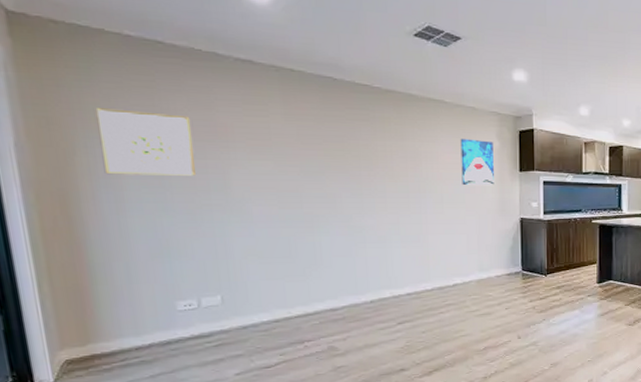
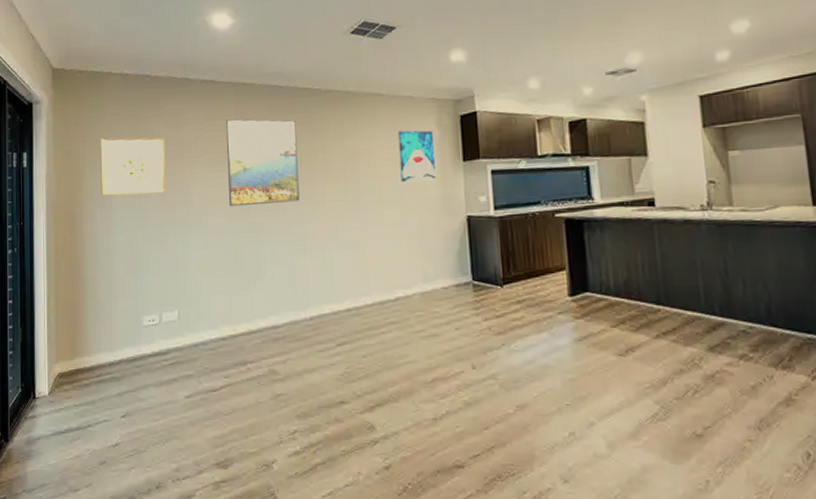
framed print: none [270,106,359,197] -> present [226,119,300,207]

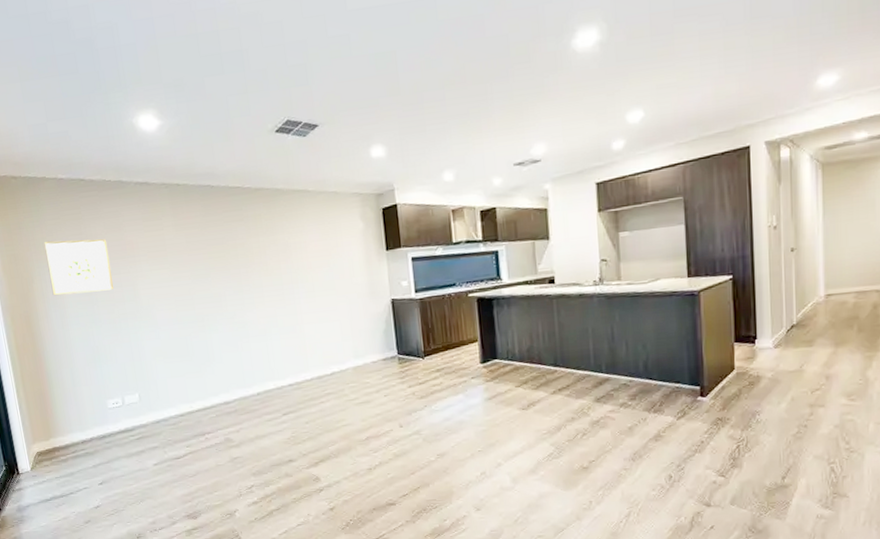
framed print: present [226,119,300,207] -> none [164,218,240,301]
wall art: present [398,130,436,183] -> none [325,223,362,272]

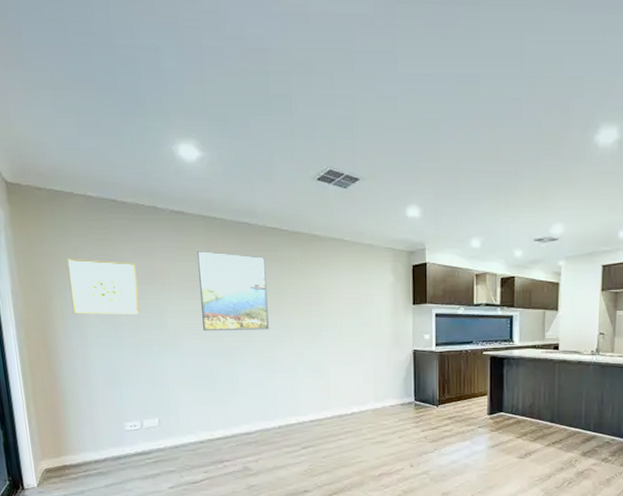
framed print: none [164,218,240,301] -> present [197,251,269,331]

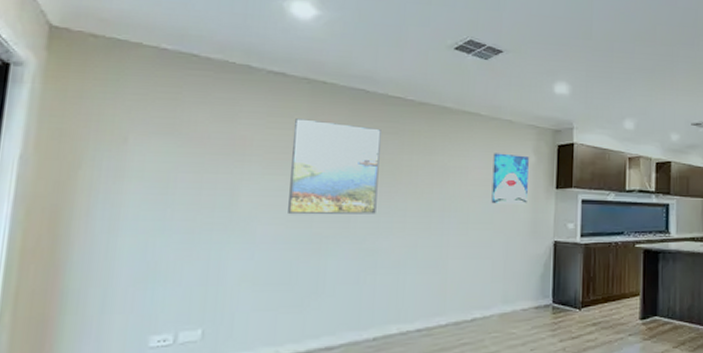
wall art: present [67,258,141,315] -> none [106,118,210,191]
wall art: none [358,274,389,319] -> present [491,153,529,205]

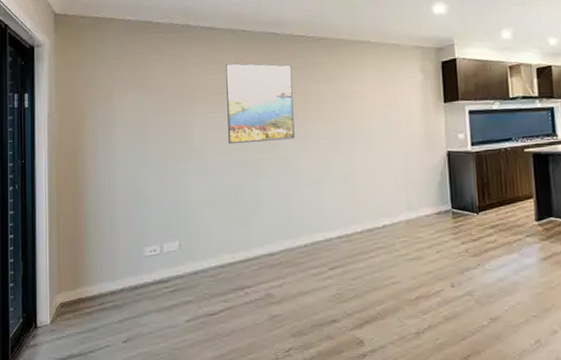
wall art: present [491,153,529,205] -> none [385,74,420,122]

